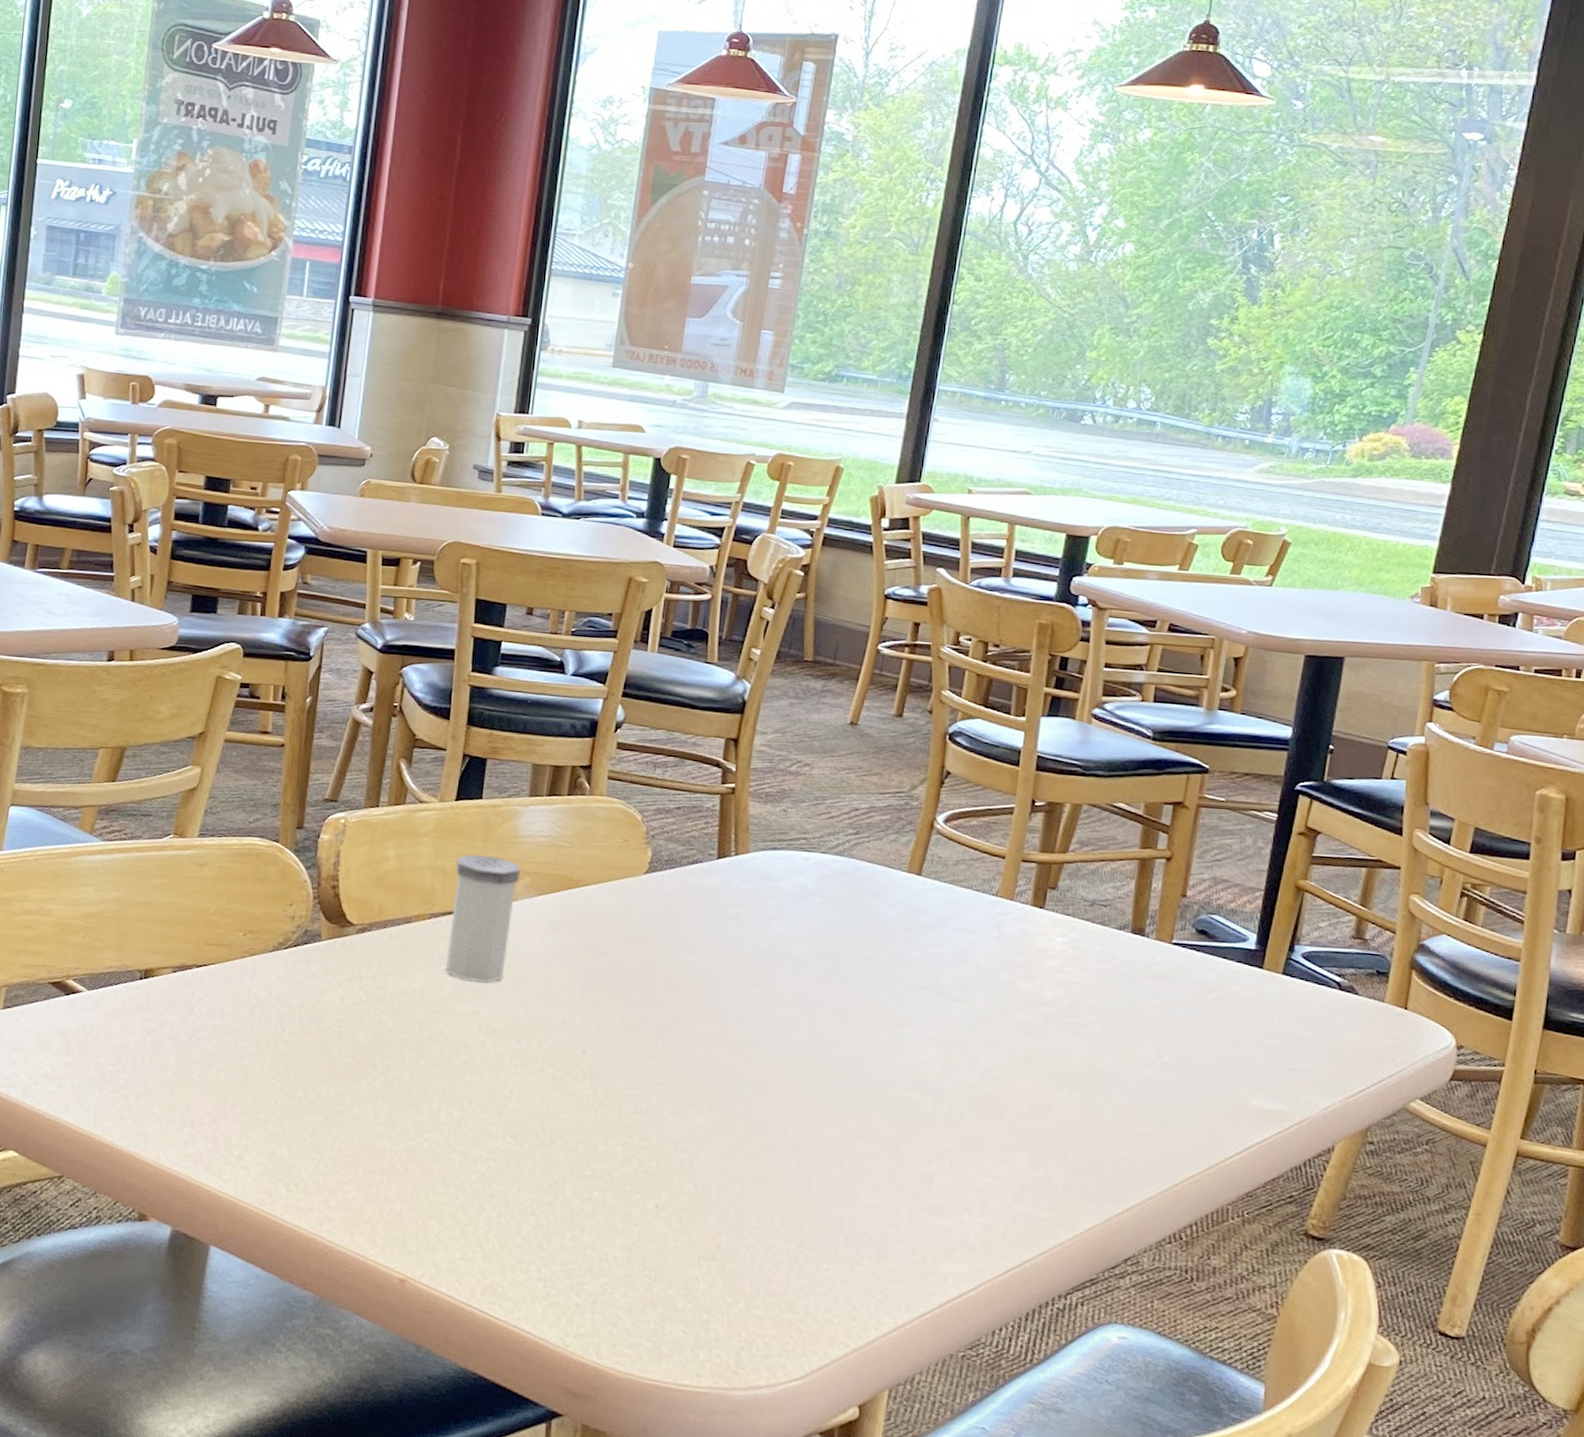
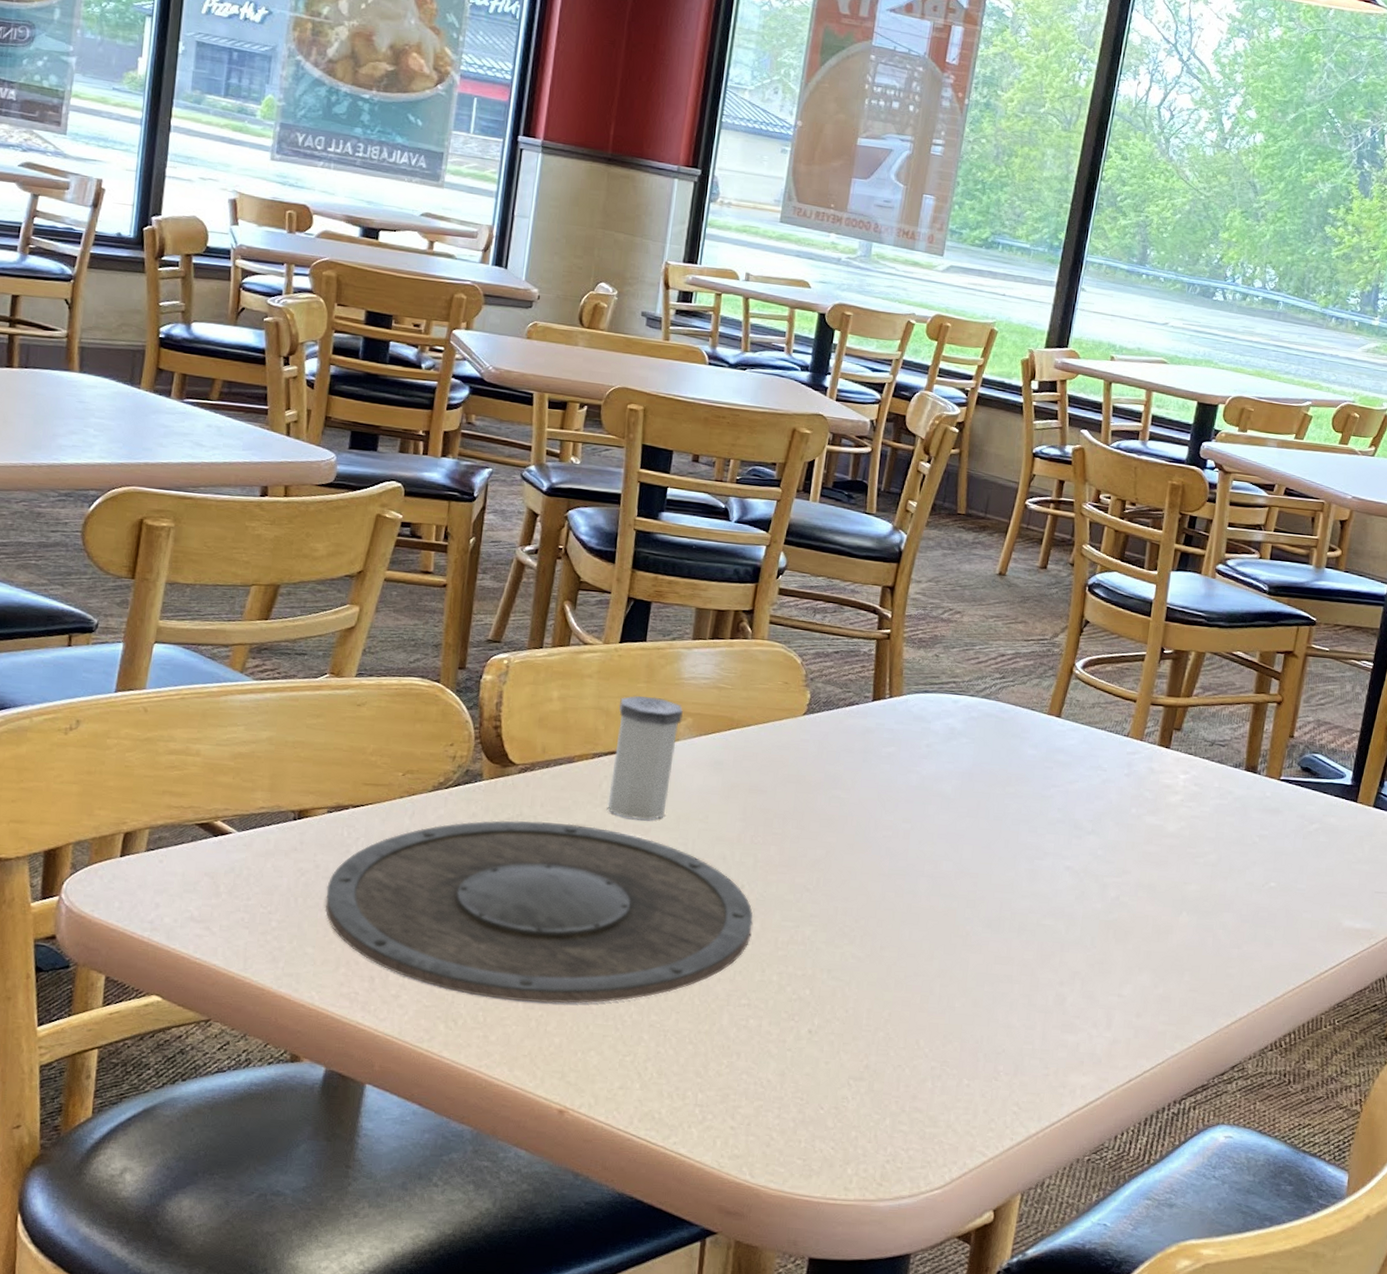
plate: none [170,981,596,1170] -> present [325,820,753,1004]

